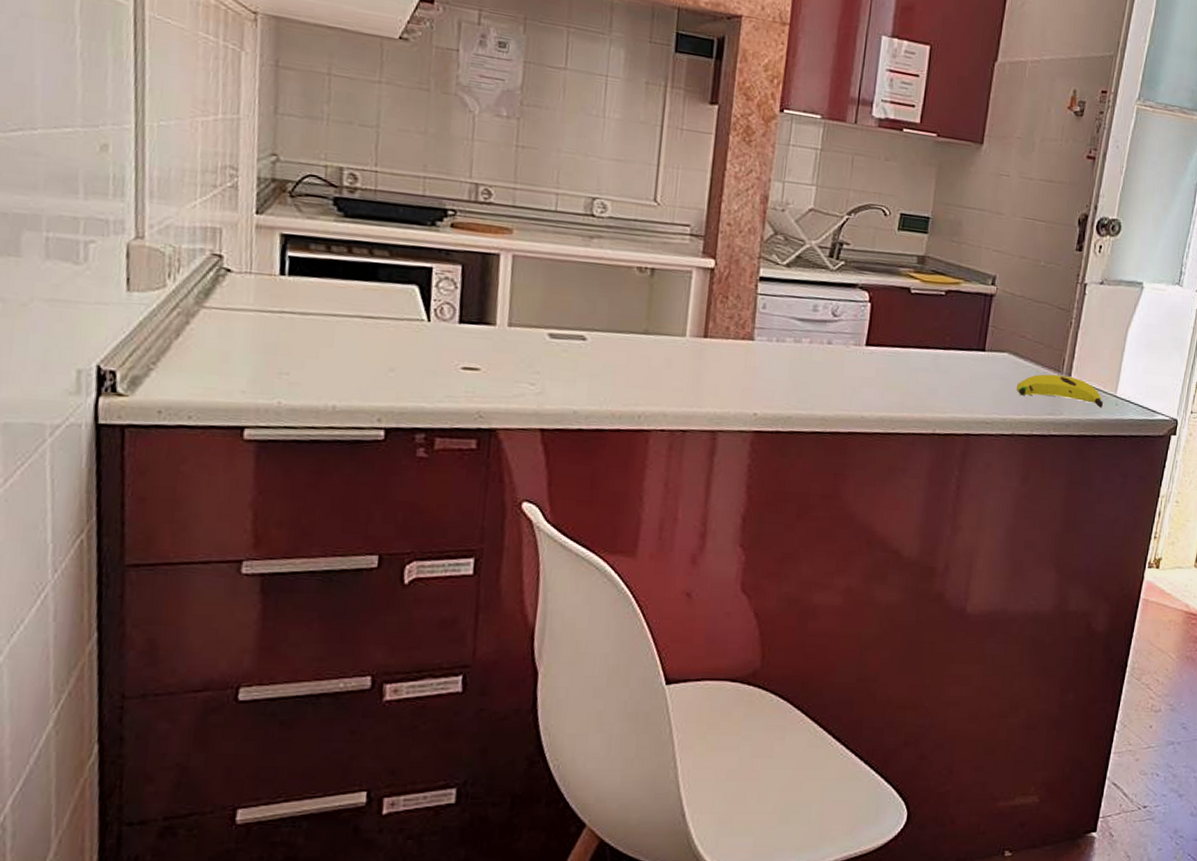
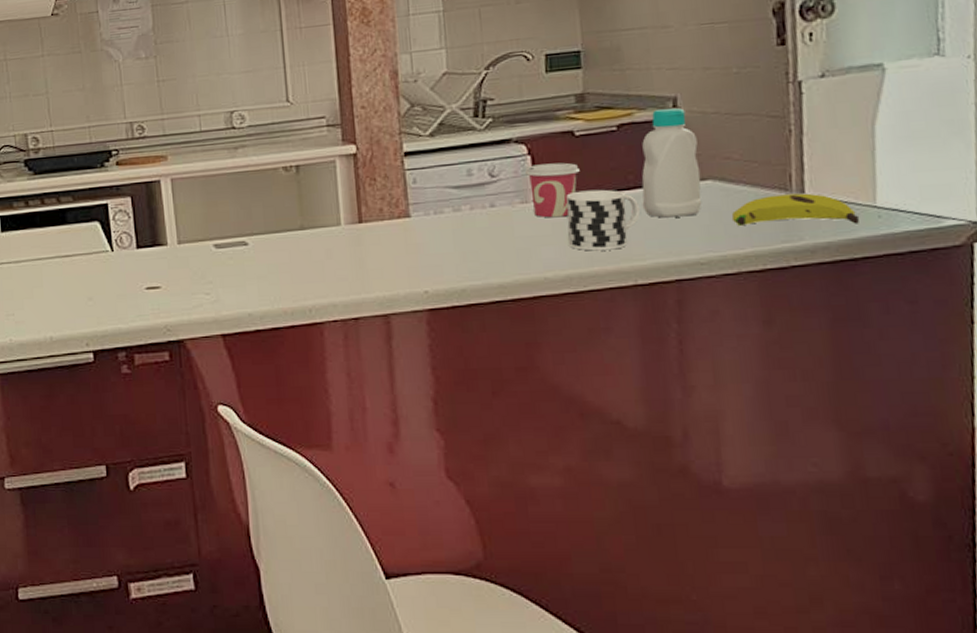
cup: none [862,312,909,364] -> present [524,162,580,218]
cup: none [886,343,950,400] -> present [566,189,640,251]
bottle: none [952,283,1004,381] -> present [641,108,702,218]

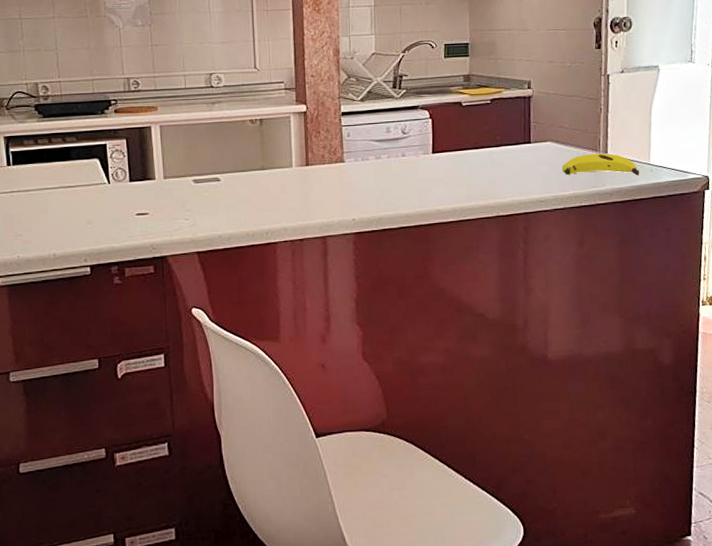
cup: present [524,162,580,218] -> none [426,125,464,166]
cup: present [566,189,640,251] -> none [454,146,503,191]
bottle: present [641,108,702,218] -> none [505,89,544,168]

